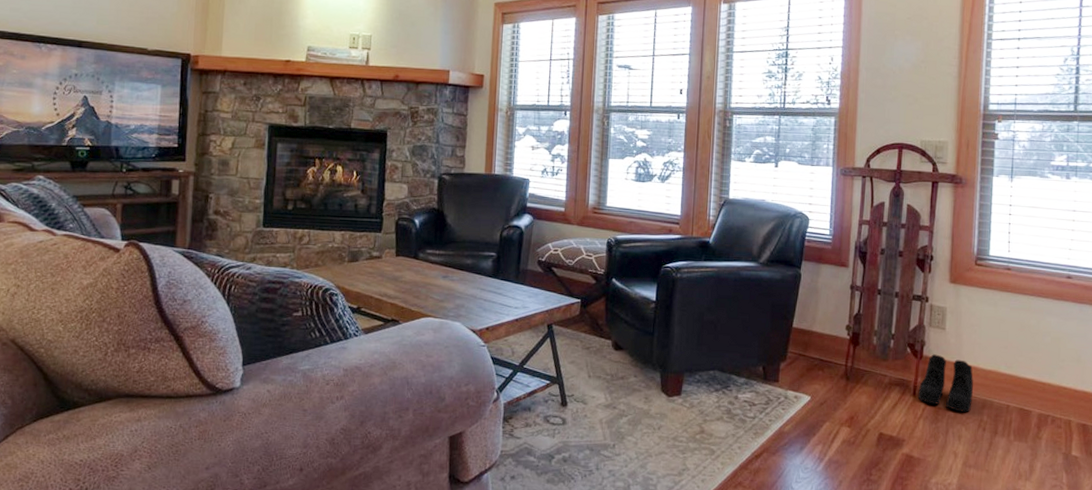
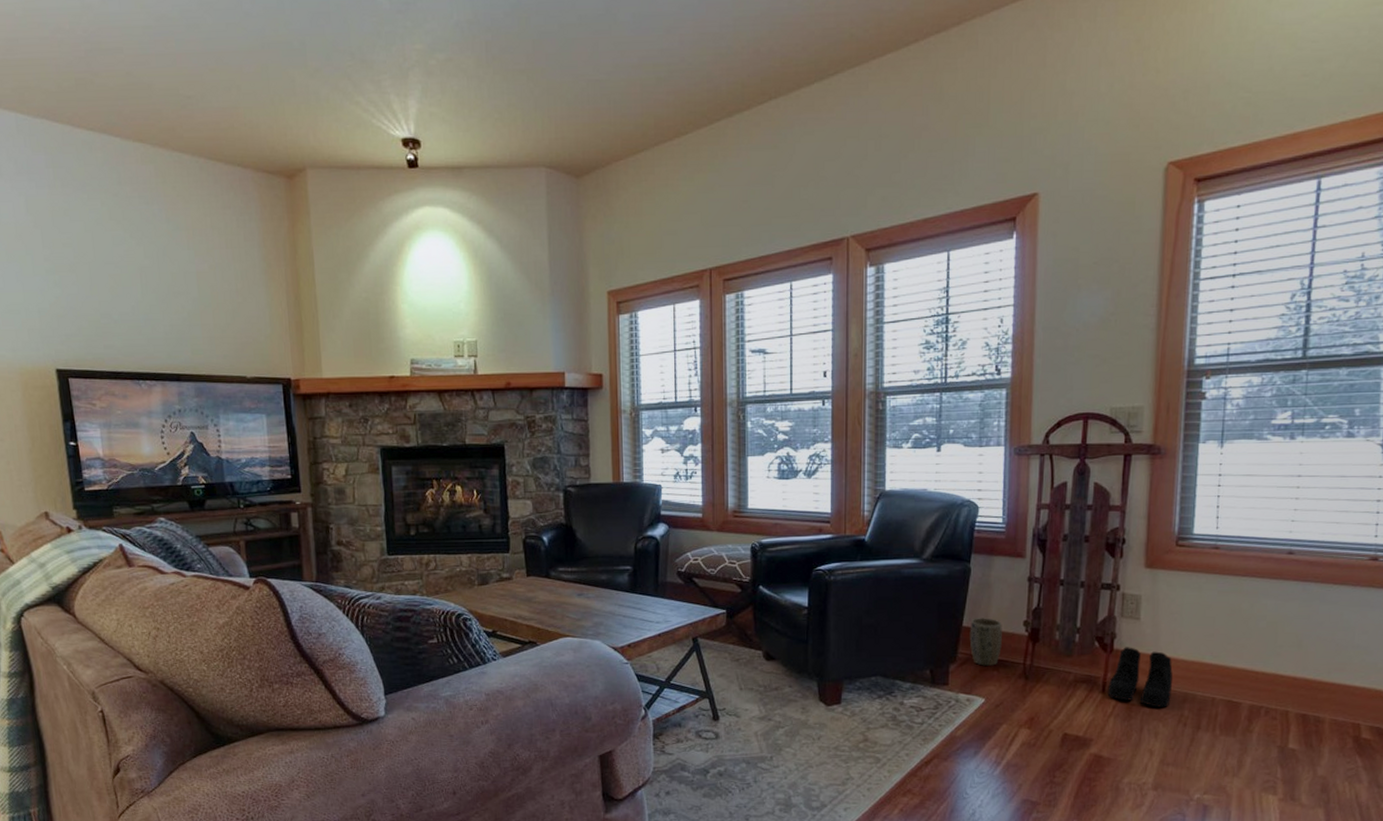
plant pot: none [798,320,828,366] -> present [969,618,1002,666]

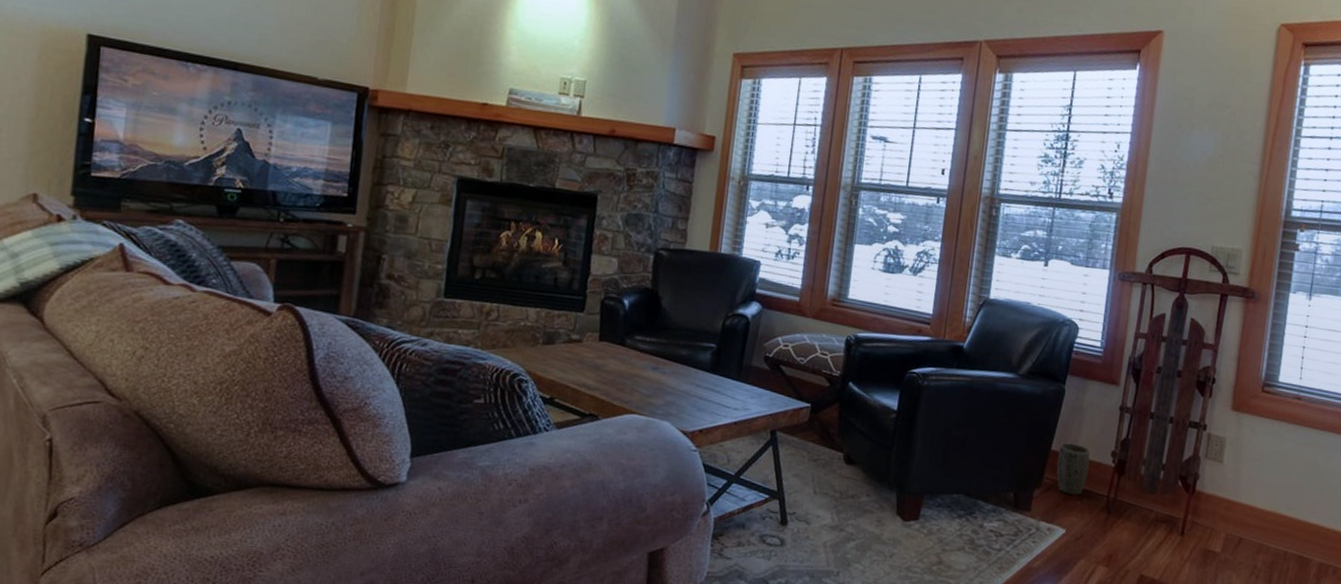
boots: present [1107,647,1173,707] -> none [1186,489,1250,557]

